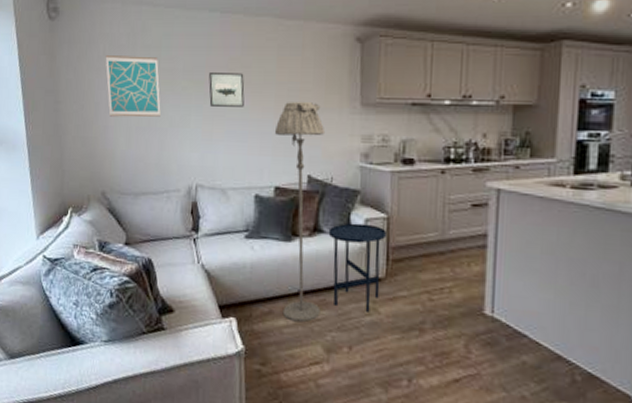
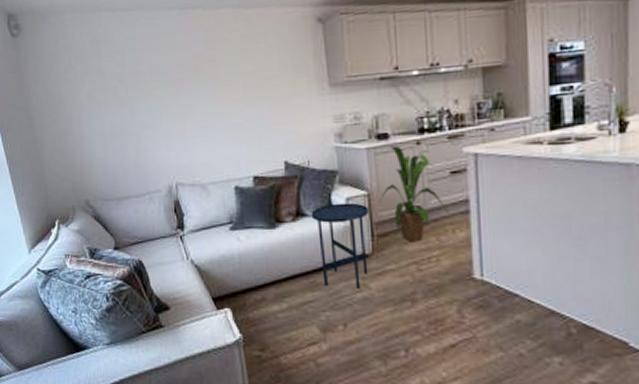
wall art: present [105,56,161,117] -> none [71,62,133,126]
wall art: present [209,73,245,107] -> none [175,68,214,104]
floor lamp: present [274,102,326,323] -> none [246,89,312,306]
house plant: none [398,172,466,271] -> present [379,145,449,242]

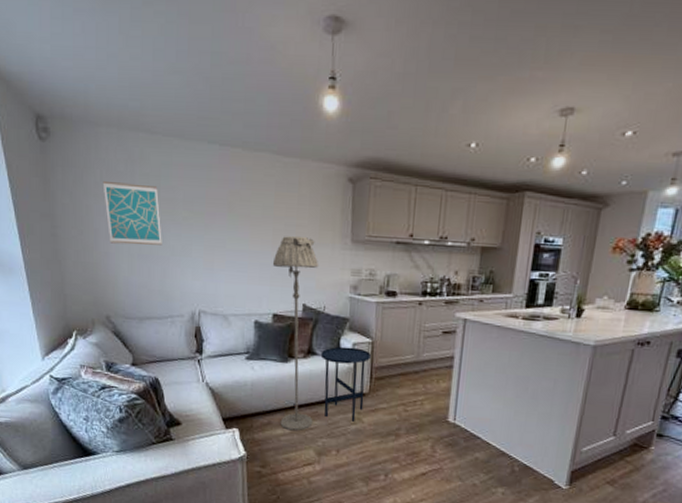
wall art: none [71,62,133,126] -> present [102,182,162,245]
floor lamp: none [246,89,312,306] -> present [272,236,319,431]
house plant: present [379,145,449,242] -> none [381,303,437,387]

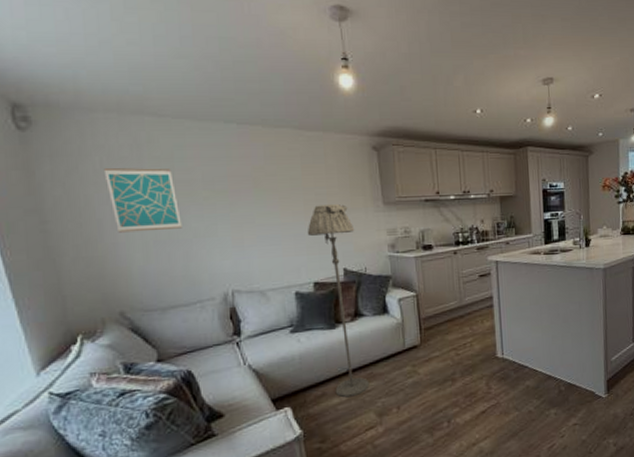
side table: present [320,346,371,422] -> none [368,302,417,376]

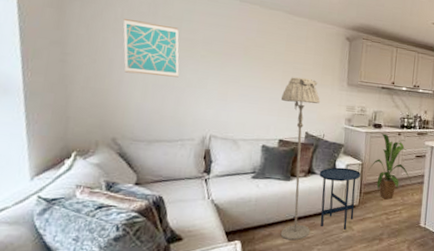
side table: none [368,302,417,376] -> present [319,167,360,230]
house plant: none [426,255,478,333] -> present [369,133,411,200]

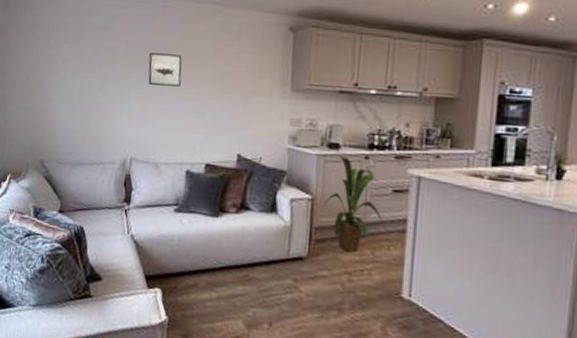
wall art: present [123,19,179,78] -> none [52,32,103,92]
wall art: none [226,47,258,77] -> present [148,53,182,87]
floor lamp: present [280,77,321,241] -> none [206,84,257,297]
side table: present [319,167,360,230] -> none [254,202,310,290]

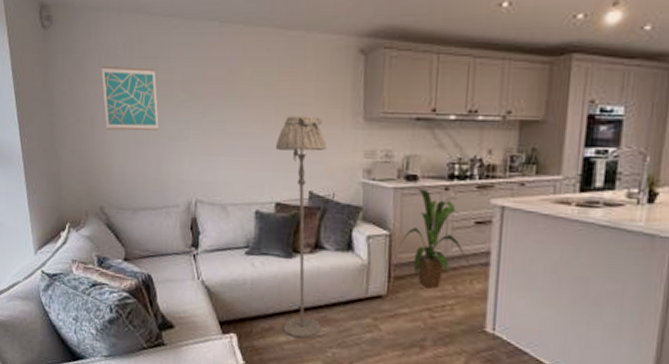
wall art: none [52,32,103,92] -> present [101,67,159,131]
wall art: present [148,53,182,87] -> none [208,85,245,121]
floor lamp: none [206,84,257,297] -> present [275,116,328,339]

